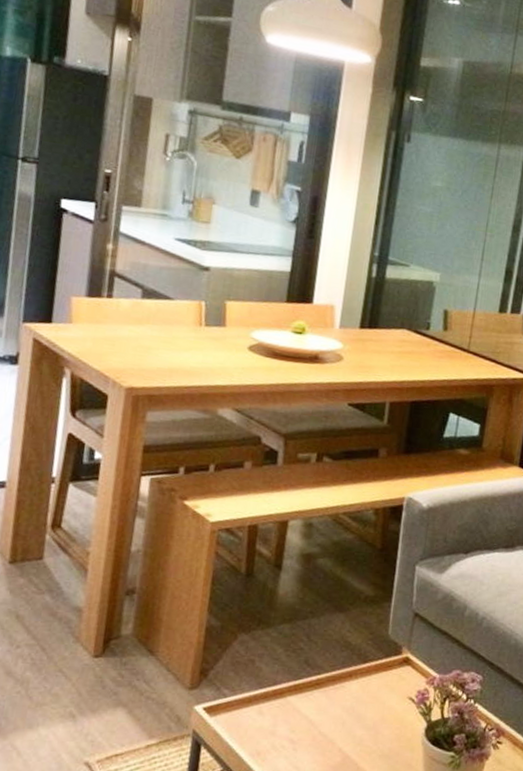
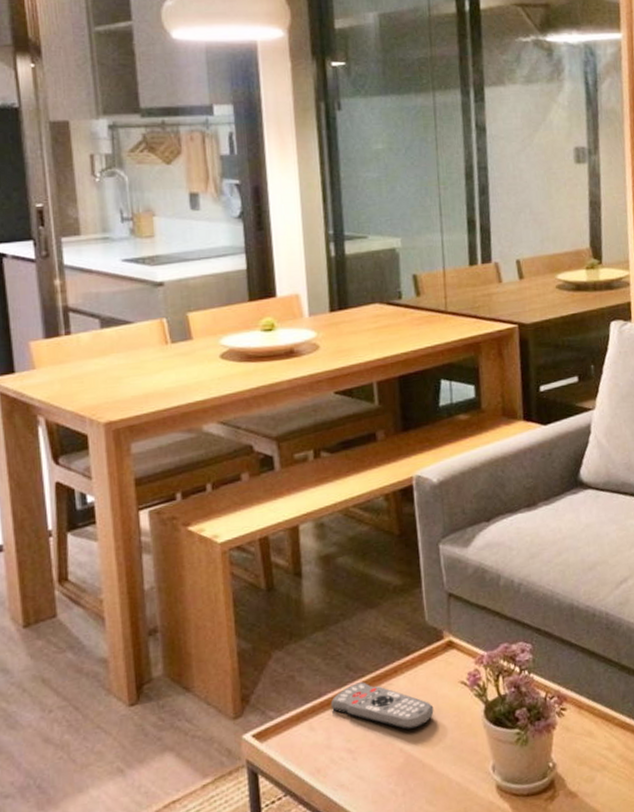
remote control: none [283,679,379,732] -> present [330,682,434,730]

